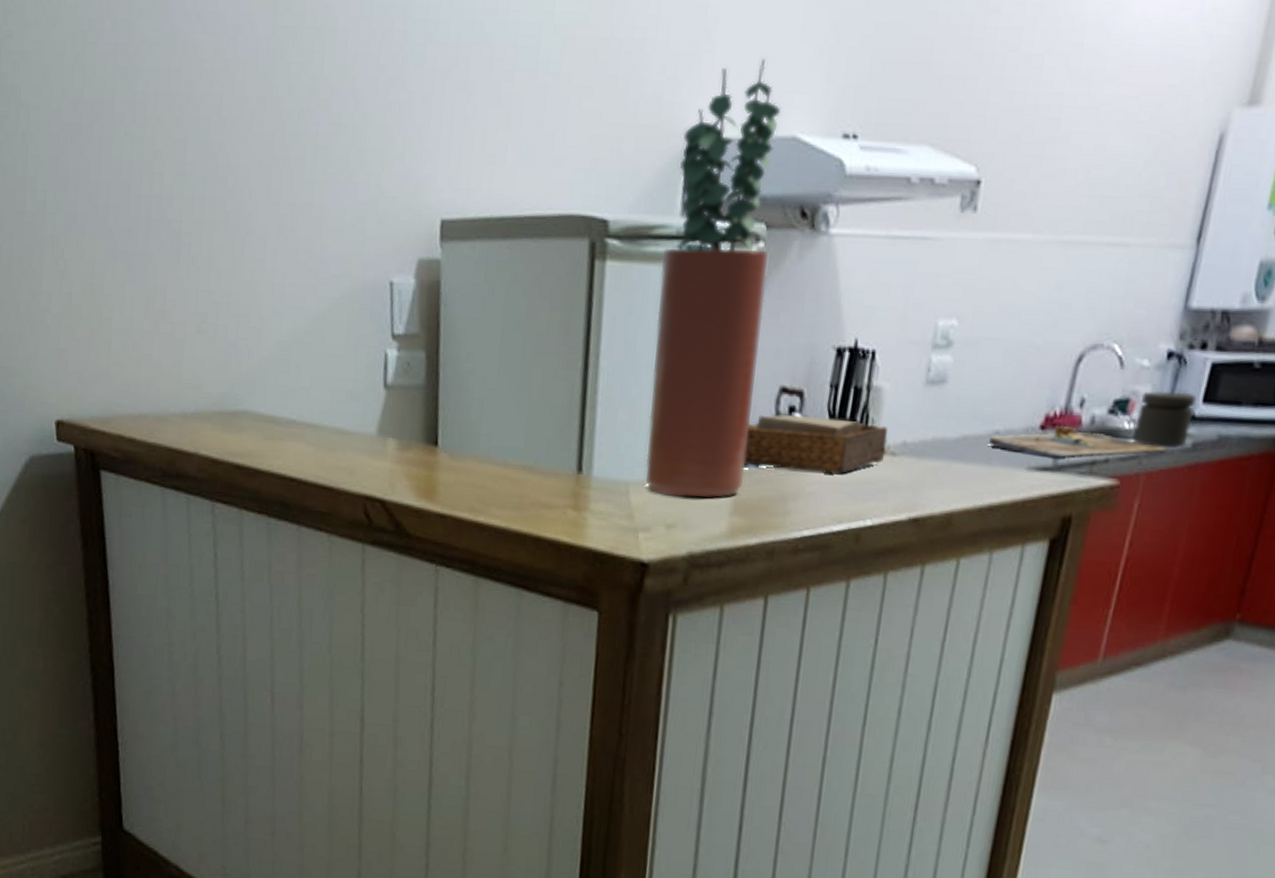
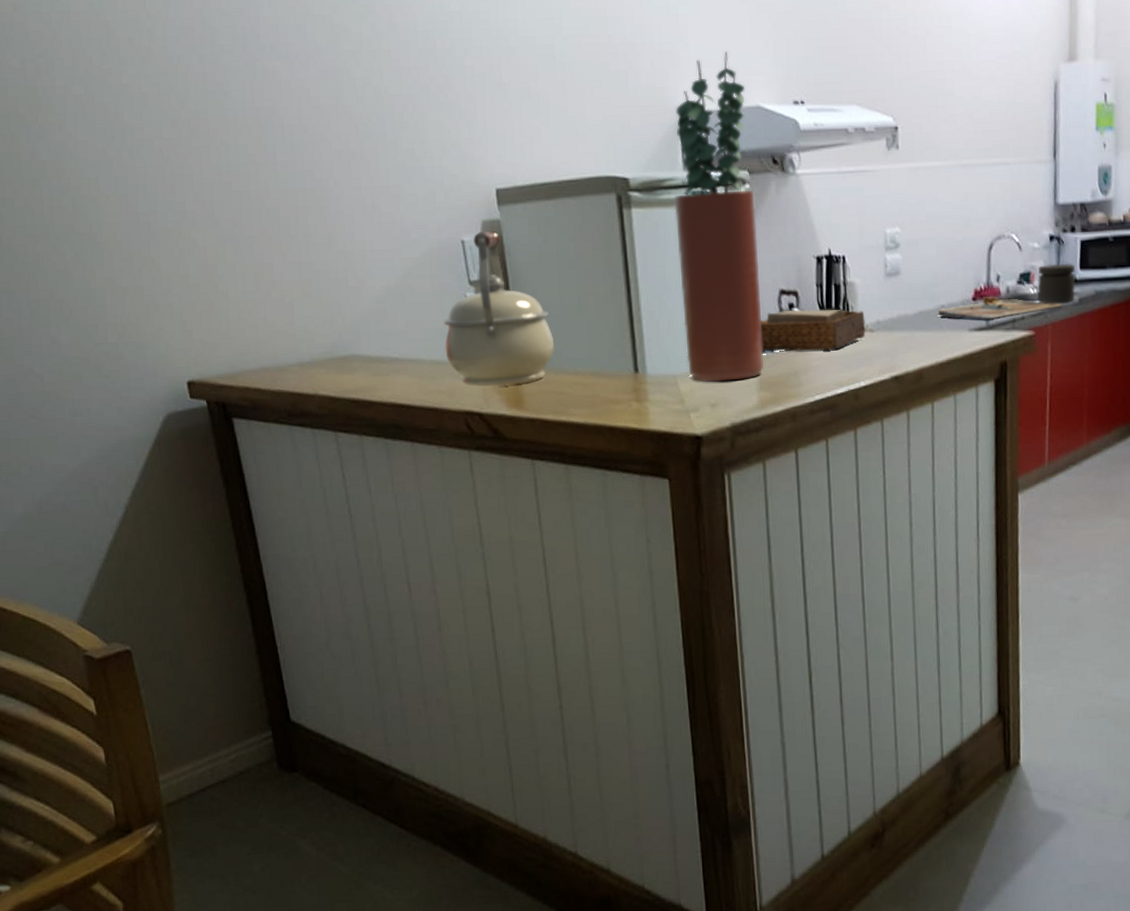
kettle: none [351,272,485,471] -> present [443,231,555,388]

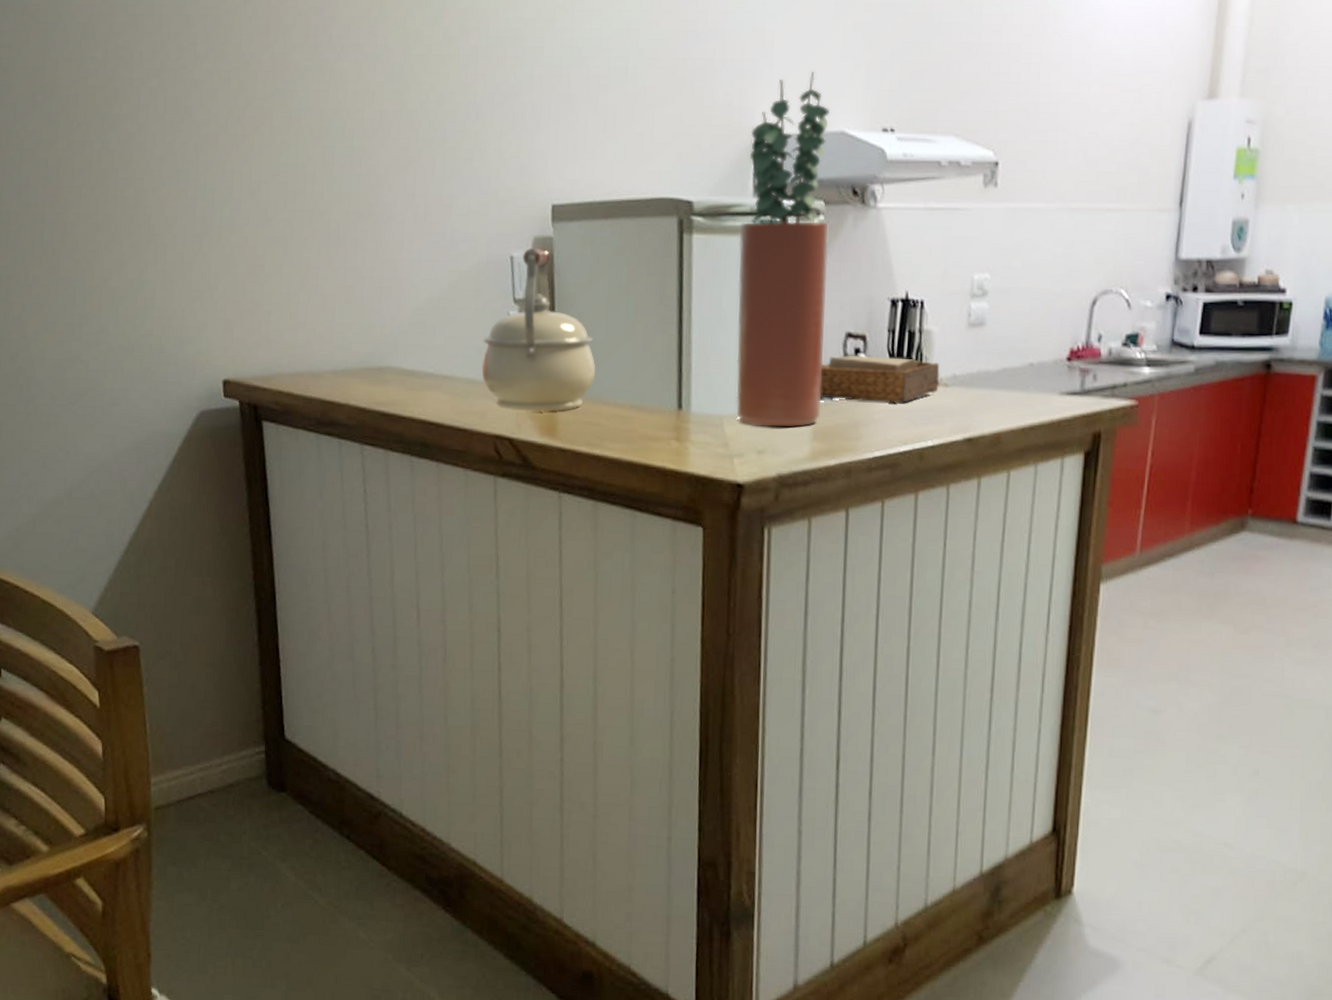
cutting board: present [938,297,1063,321] -> none [1026,358,1175,385]
jar: present [1037,263,1076,305] -> none [1144,326,1193,374]

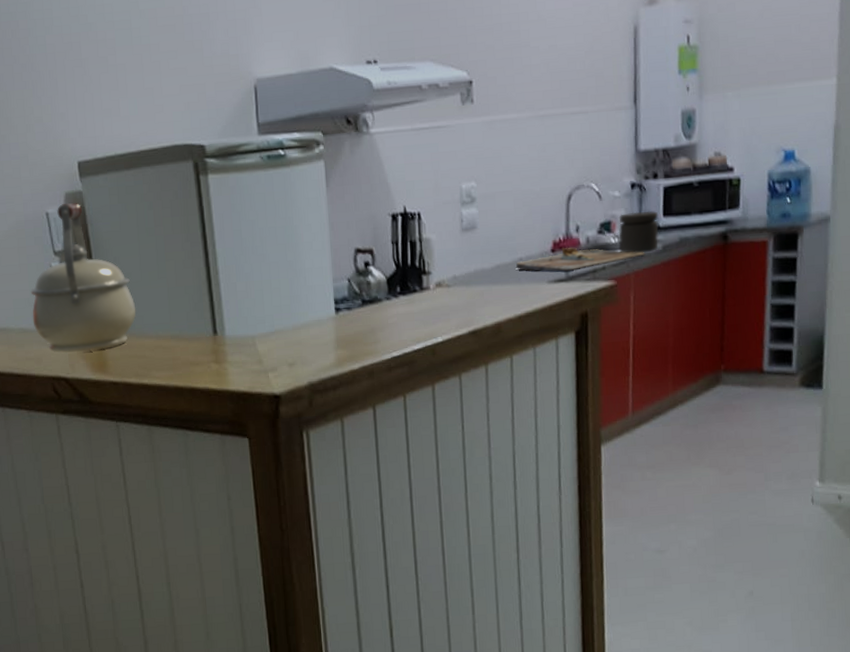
vase: present [736,71,830,428] -> none [249,15,340,342]
napkin holder: present [819,355,940,403] -> none [336,266,442,310]
cutting board: none [1026,358,1175,385] -> present [516,247,646,272]
jar: none [1144,326,1193,374] -> present [618,211,659,254]

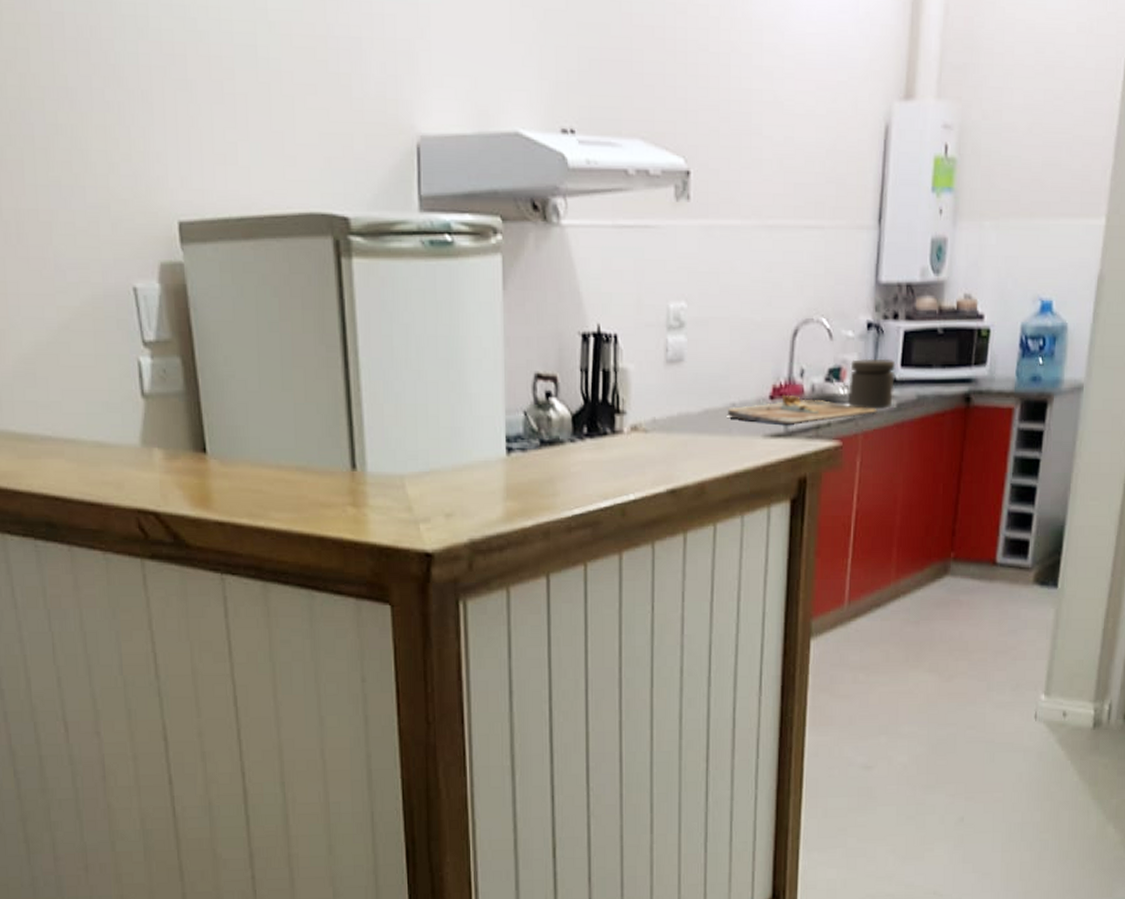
kettle: present [30,202,137,354] -> none [110,276,252,480]

